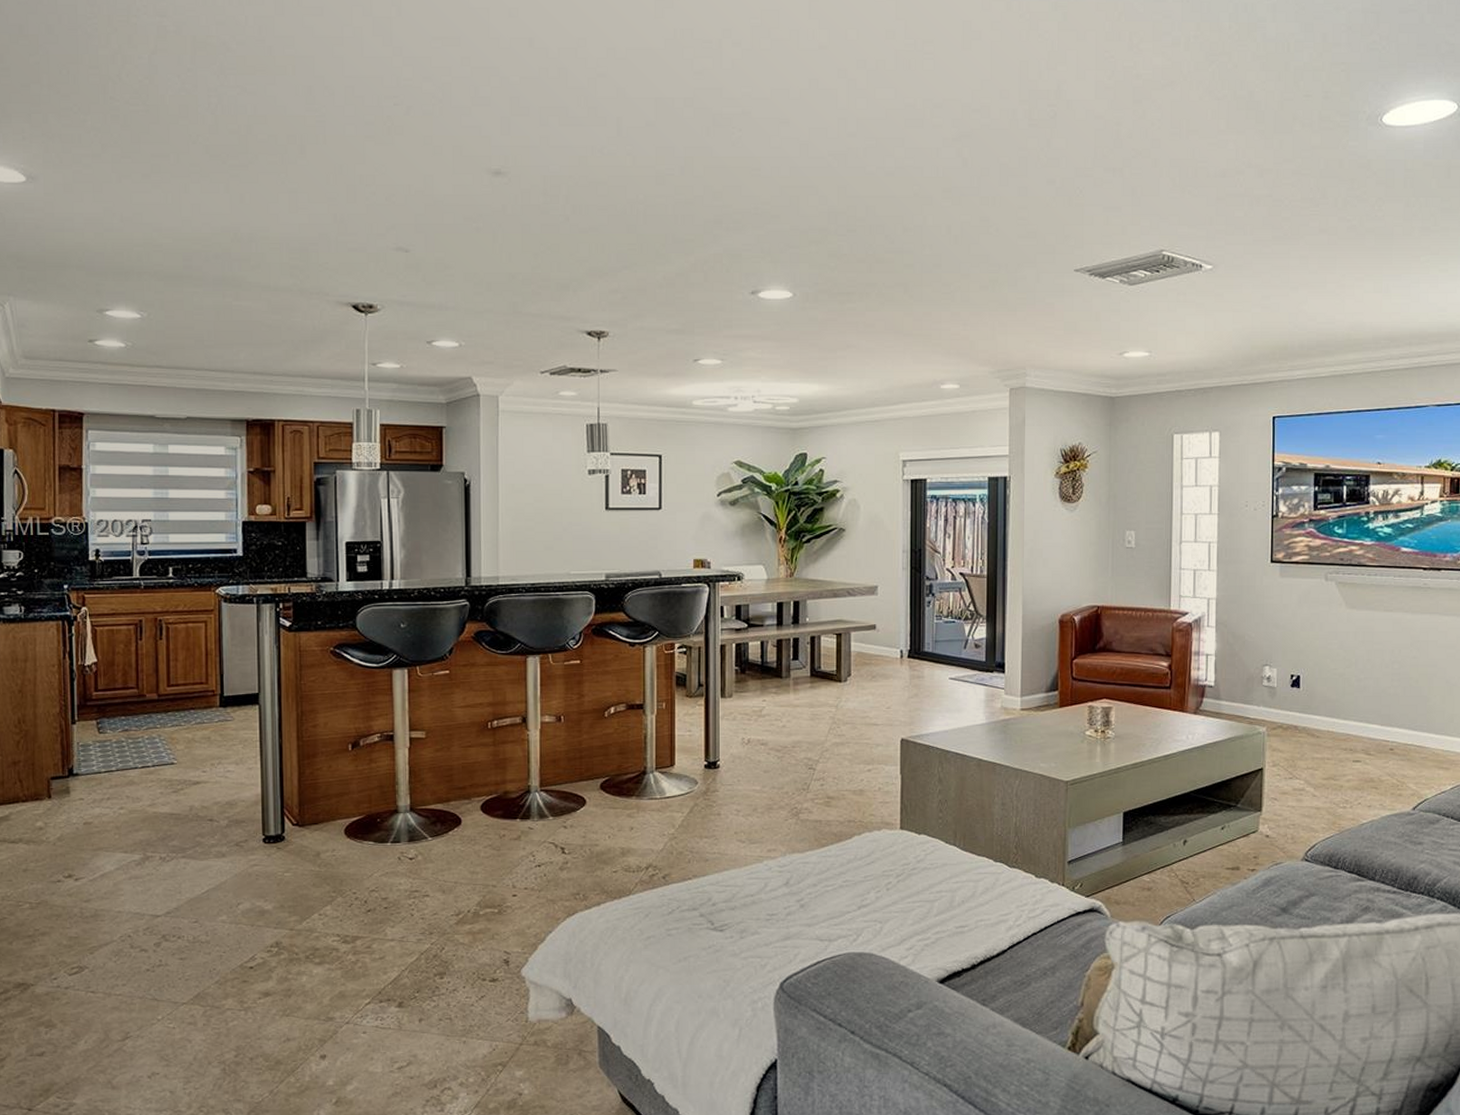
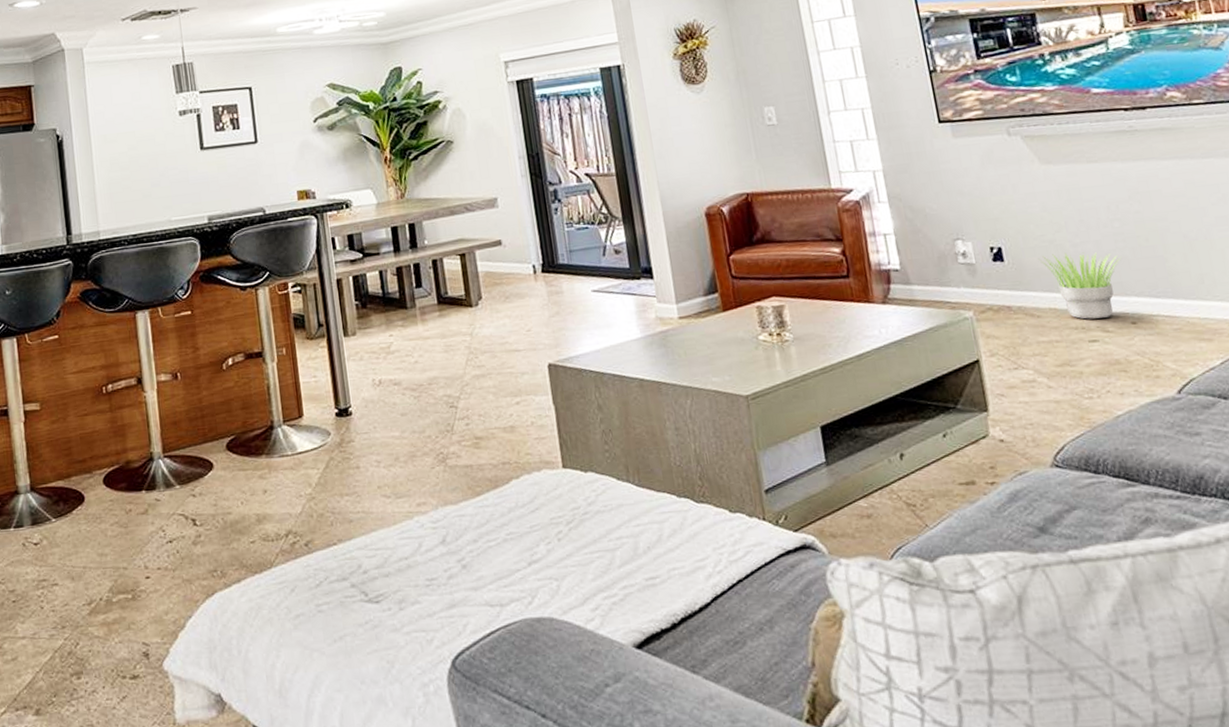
potted plant: none [1328,685,1393,744] -> present [1039,252,1121,320]

